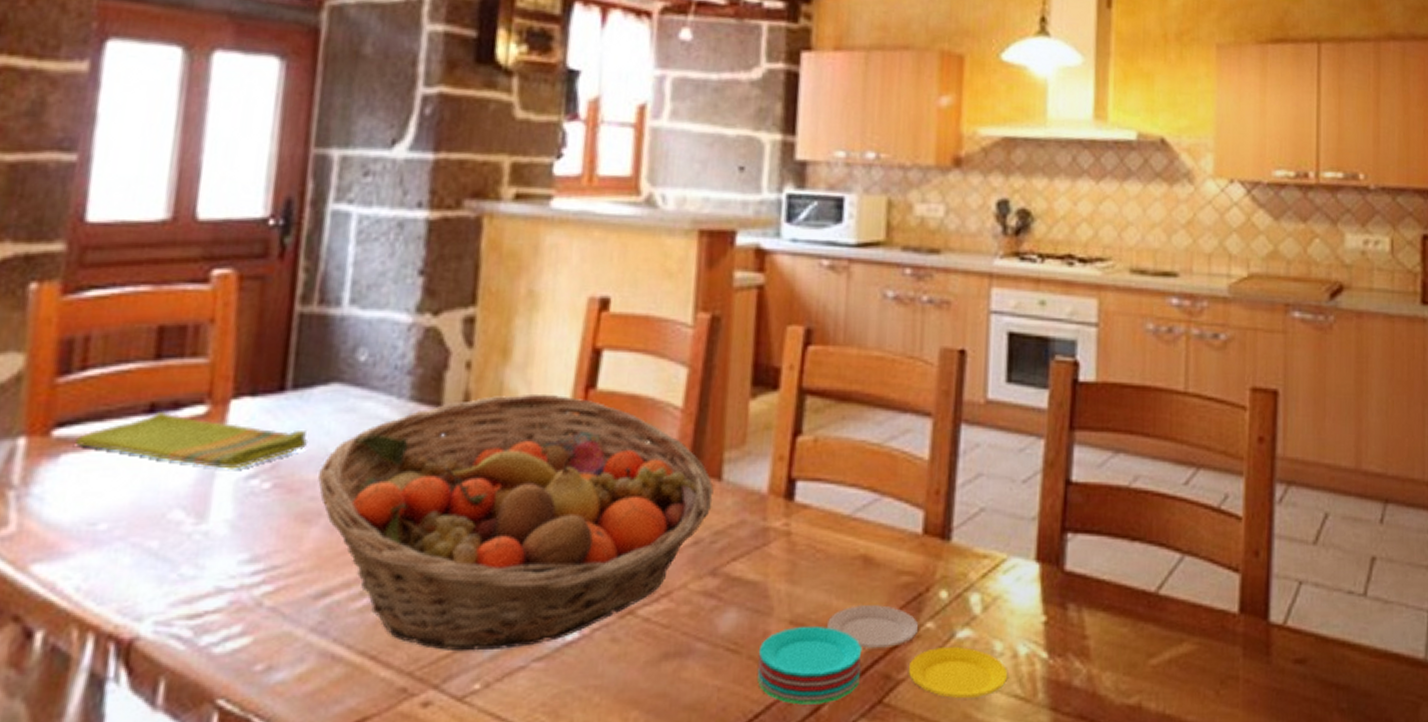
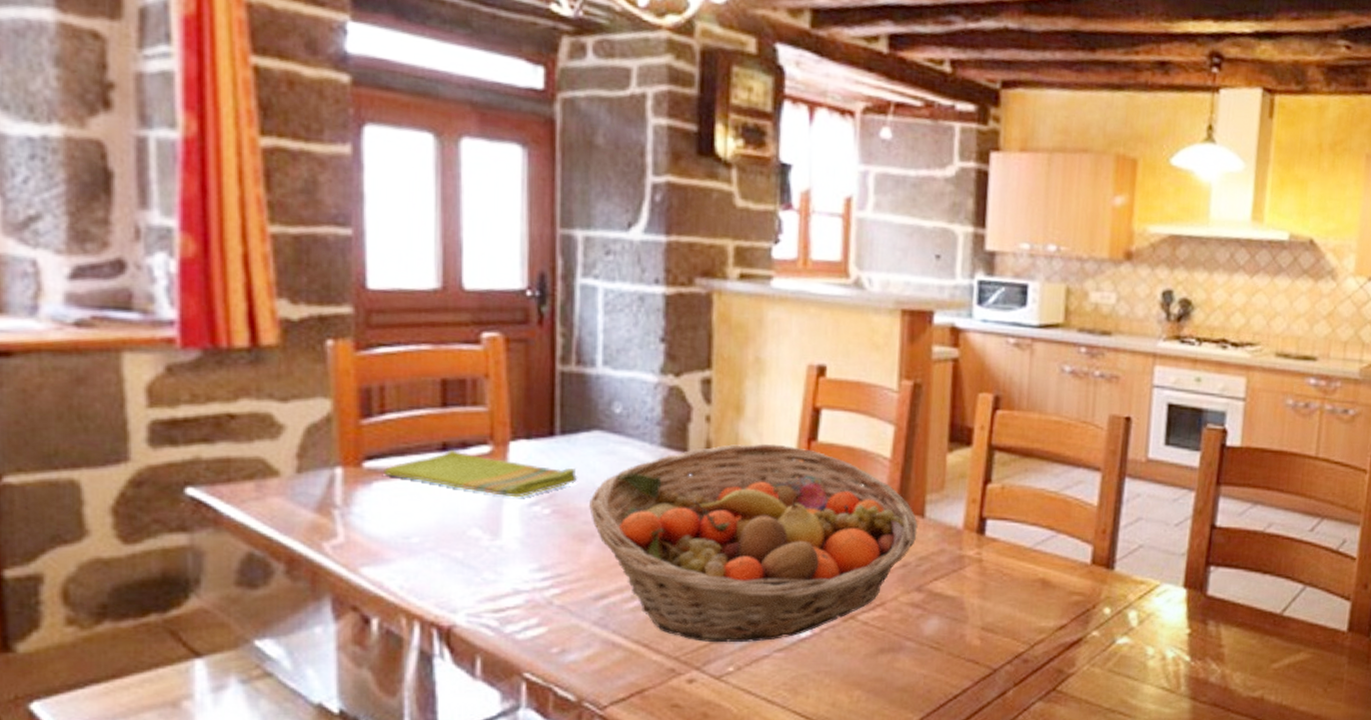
plate: present [757,605,1008,705] -> none [955,617,1158,690]

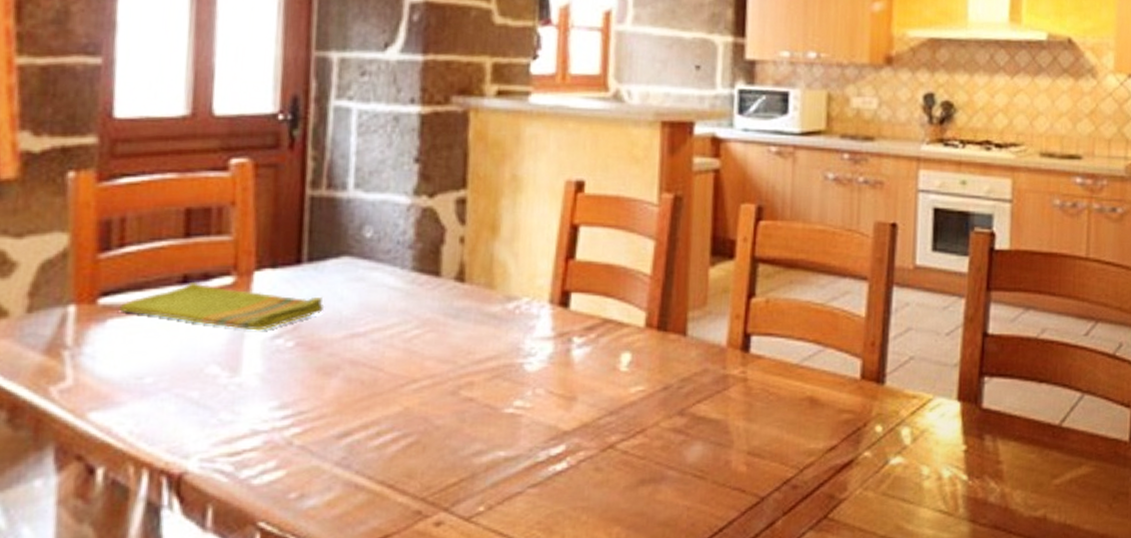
fruit basket: present [589,443,918,643] -> none [335,264,680,481]

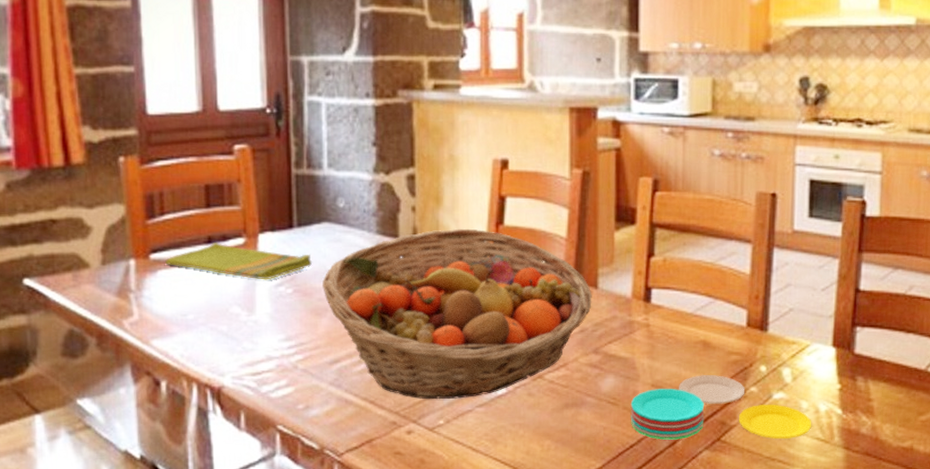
fruit basket: none [335,264,680,481] -> present [322,228,592,400]
plate: none [720,438,934,520] -> present [630,375,812,440]

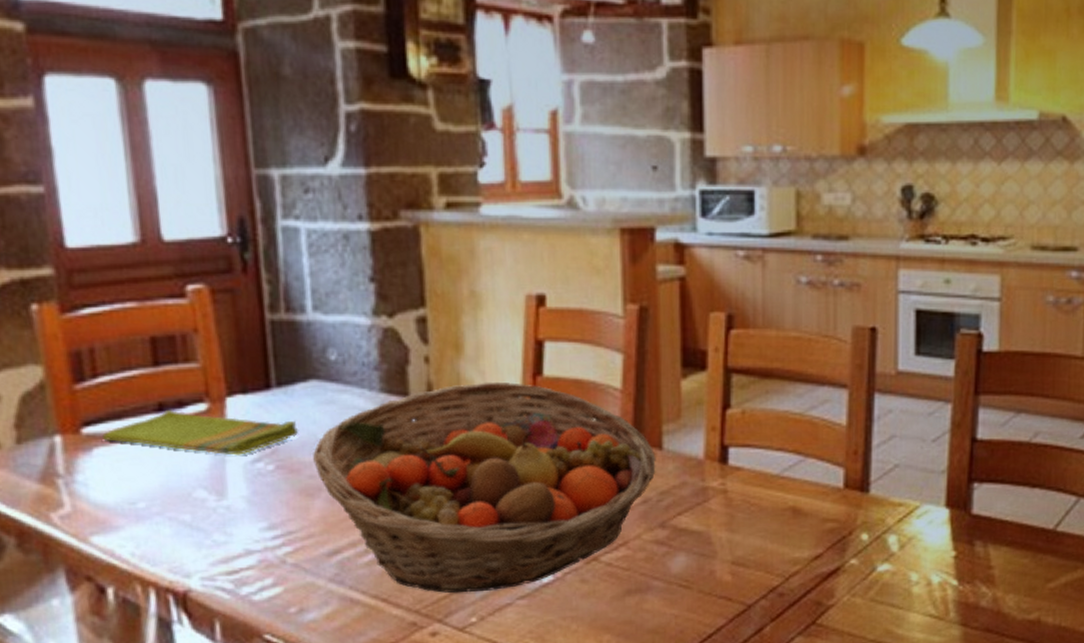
plate: present [630,375,812,440] -> none [707,547,924,627]

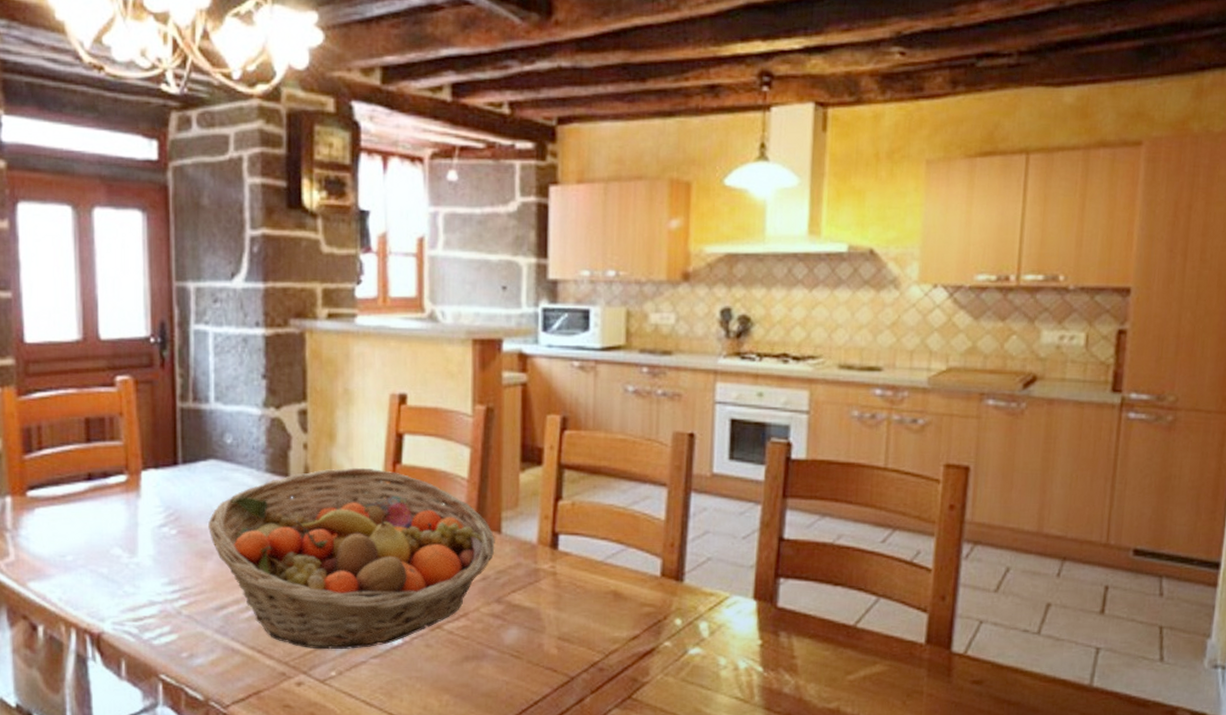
dish towel: present [102,409,299,456] -> none [43,479,198,520]

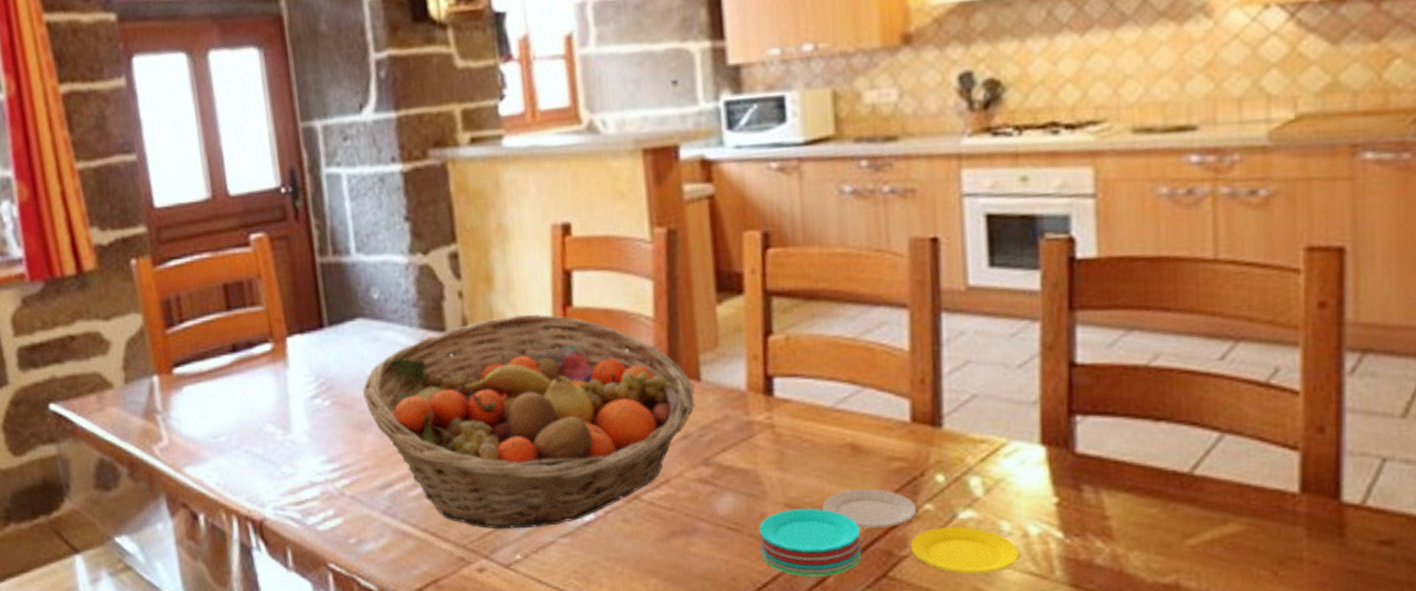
plate: none [535,628,731,697] -> present [758,489,1020,577]

